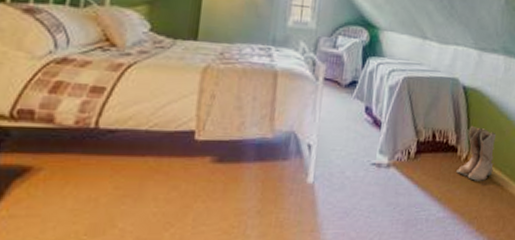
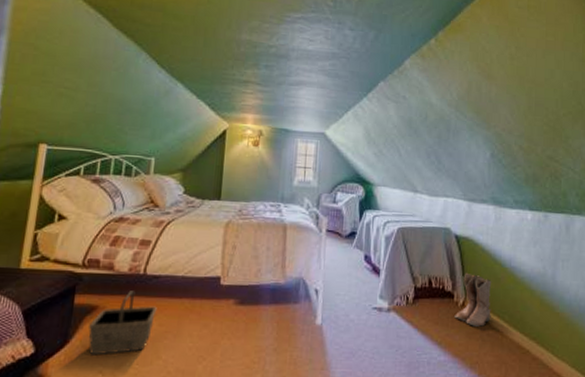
basket: none [18,148,112,227] -> present [88,291,157,355]

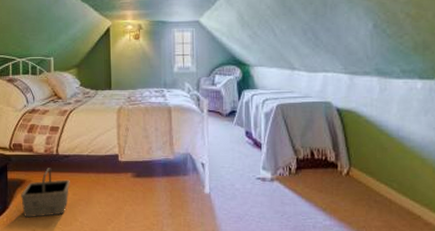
boots: present [454,272,492,327] -> none [339,143,378,194]

